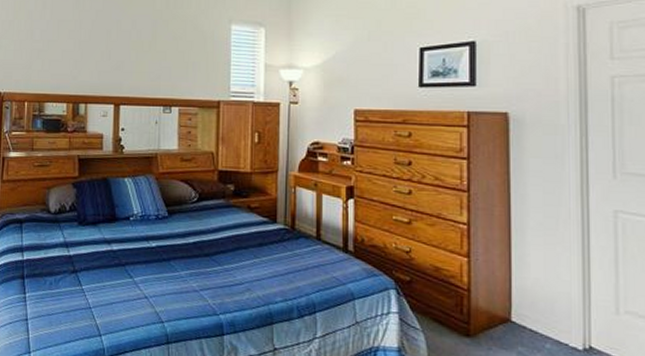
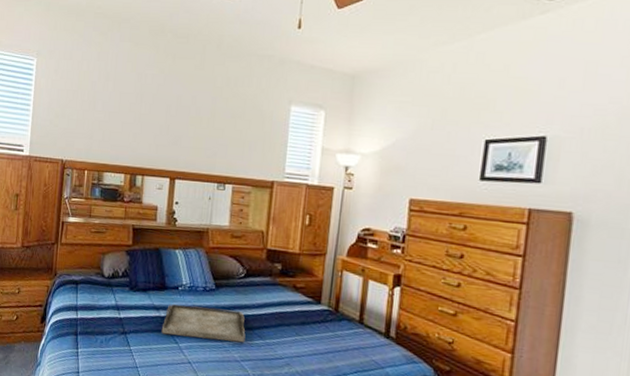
serving tray: none [114,236,203,271] -> present [161,304,246,343]

